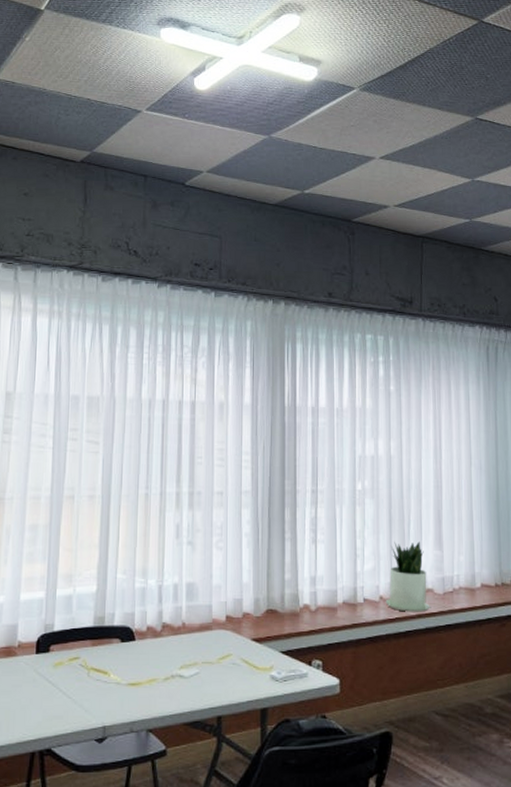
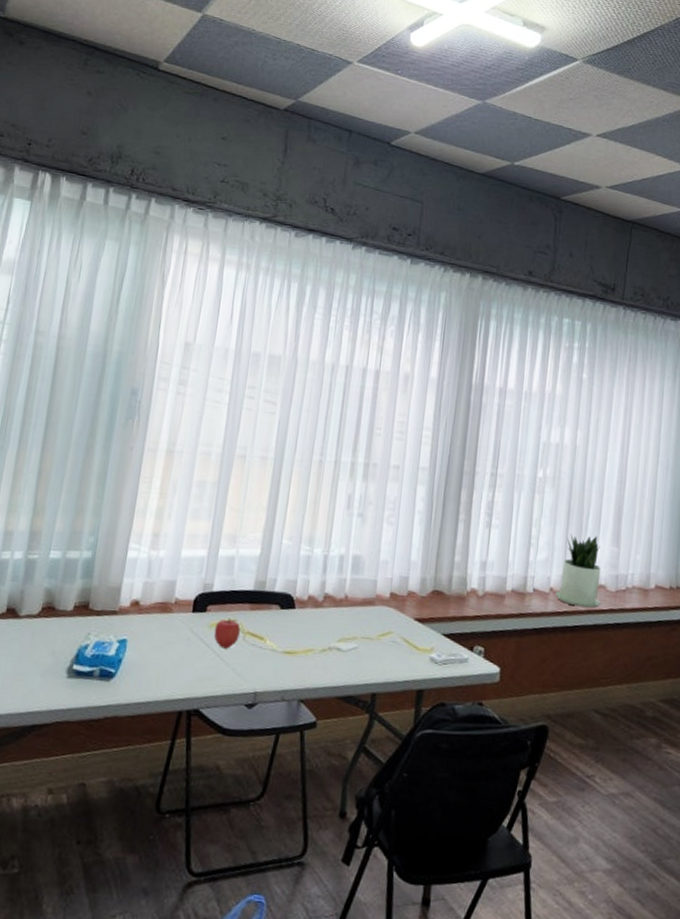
fruit: none [58,656,84,686] -> present [214,618,241,649]

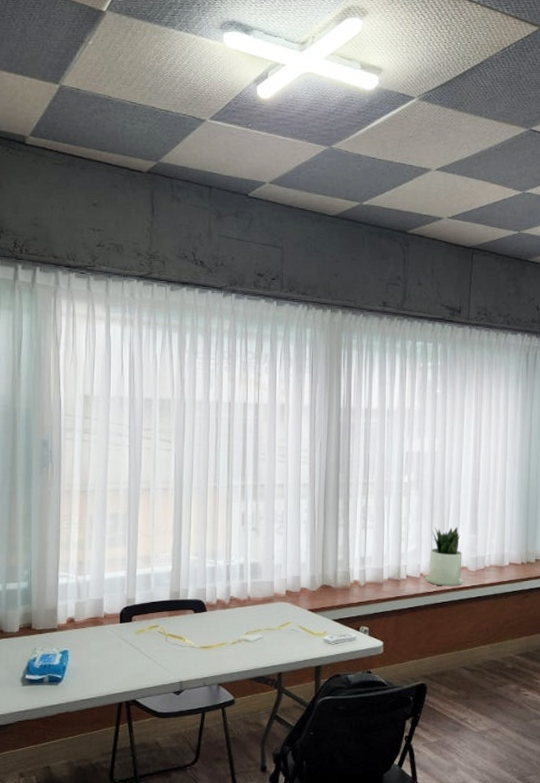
fruit: present [214,618,241,649] -> none [140,625,162,649]

